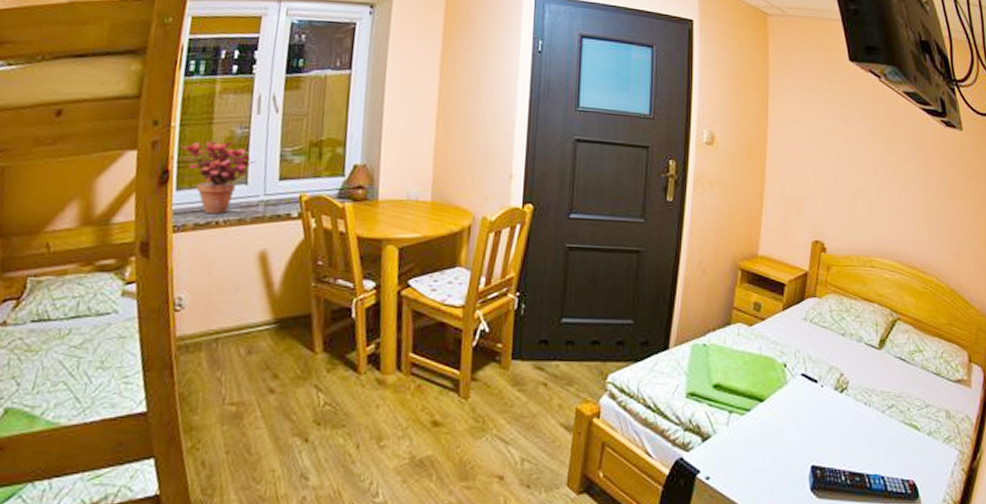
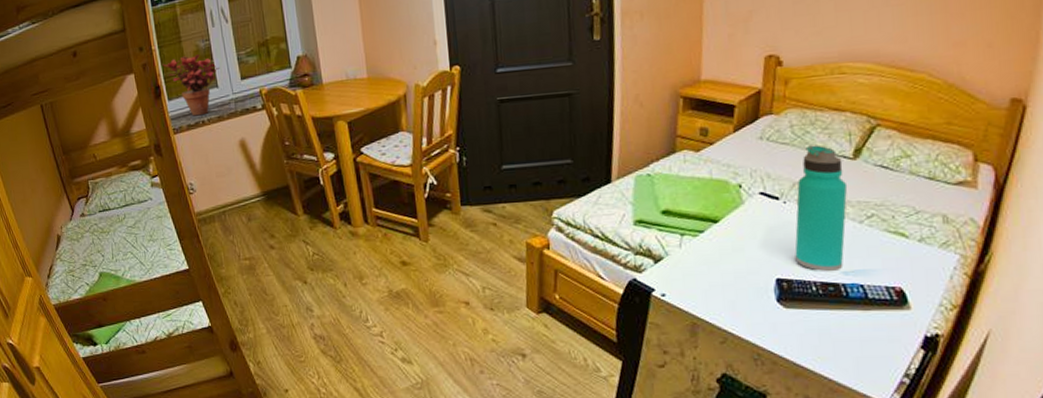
water bottle: none [828,331,874,461] -> present [794,145,848,272]

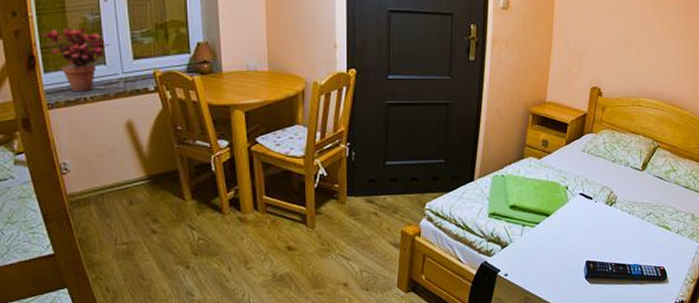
water bottle: present [794,145,848,272] -> none [600,158,637,256]

